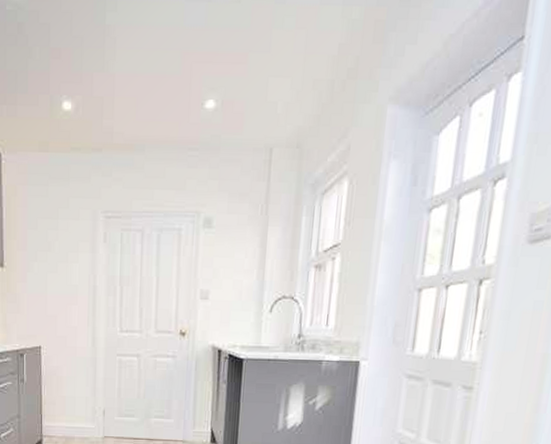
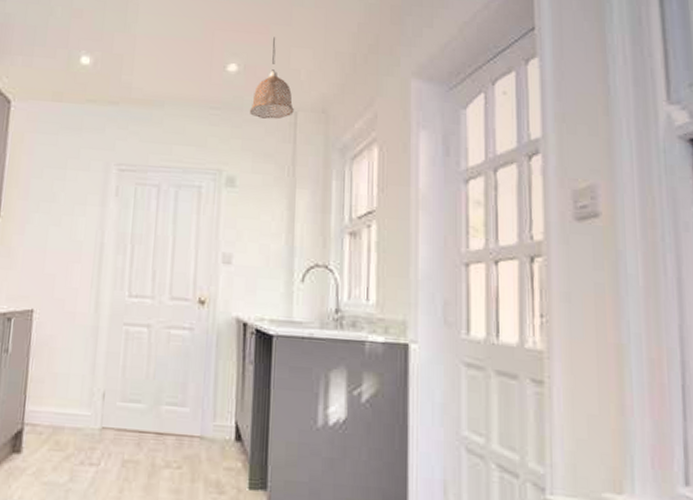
pendant lamp: none [227,66,269,157] -> present [250,37,294,120]

